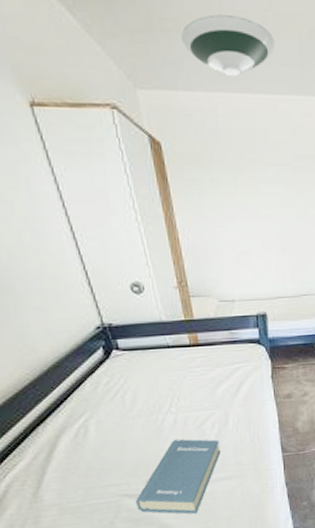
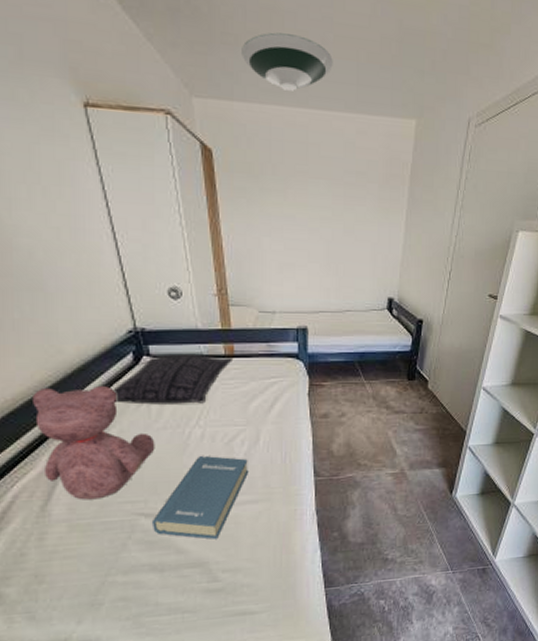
teddy bear: none [13,379,132,486] -> present [33,385,155,500]
pillow: none [87,345,199,396] -> present [112,353,234,405]

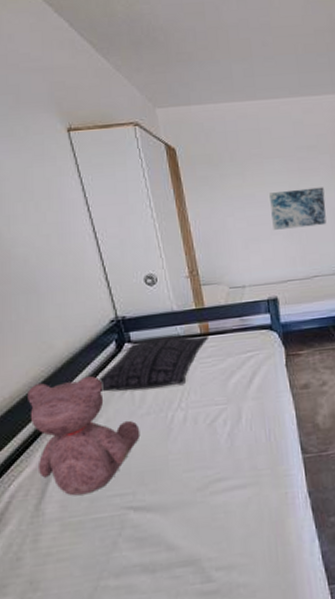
hardback book: present [151,456,248,539] -> none [140,439,233,533]
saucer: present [242,32,333,91] -> none [194,43,275,89]
wall art: none [311,217,368,260] -> present [269,187,327,230]

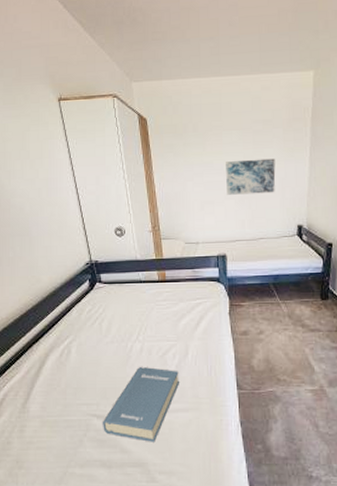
teddy bear: present [28,375,141,496] -> none [19,306,105,401]
pillow: present [98,336,210,392] -> none [74,280,166,322]
hardback book: none [140,439,233,533] -> present [102,367,179,442]

